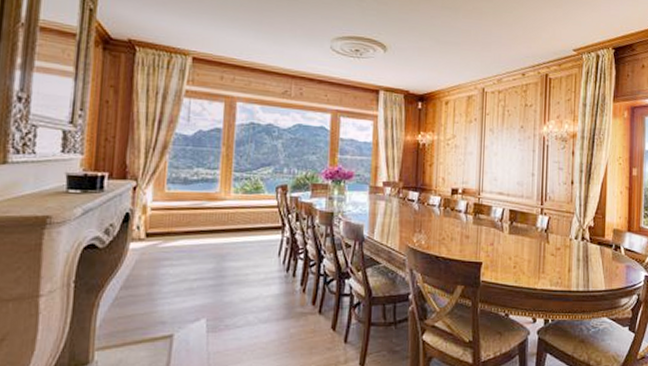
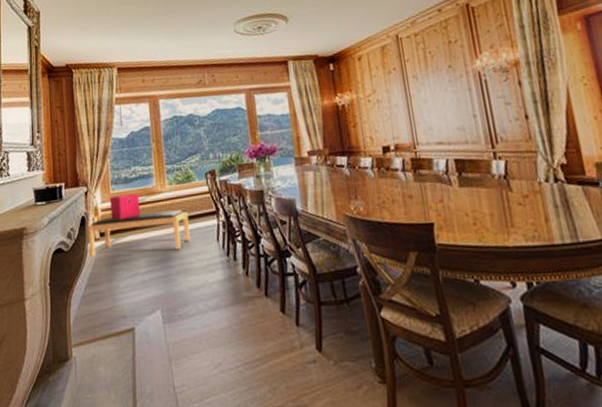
bench: none [129,217,251,259] -> present [87,210,190,257]
storage bin: none [162,195,198,222] -> present [110,193,140,220]

